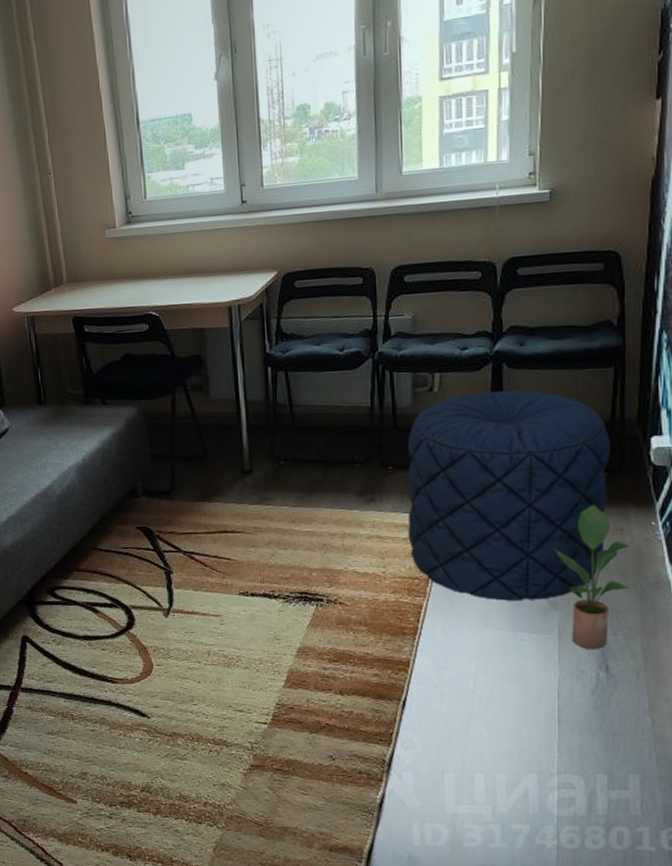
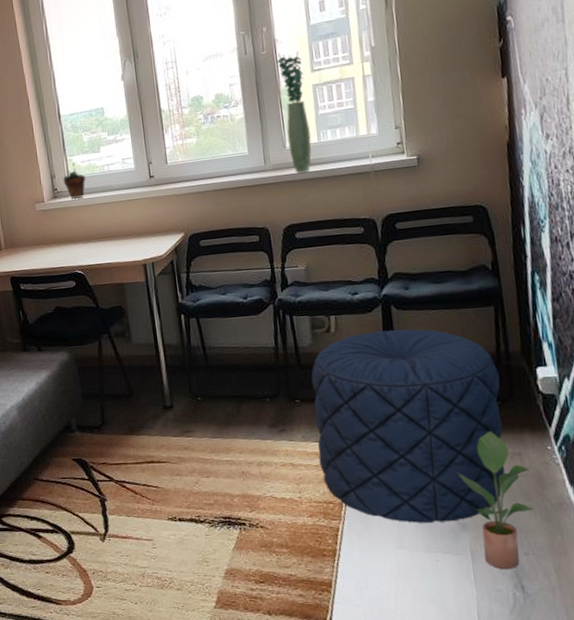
succulent plant: none [139,180,166,225] -> present [63,162,86,199]
vase: none [400,54,432,205] -> present [276,51,312,173]

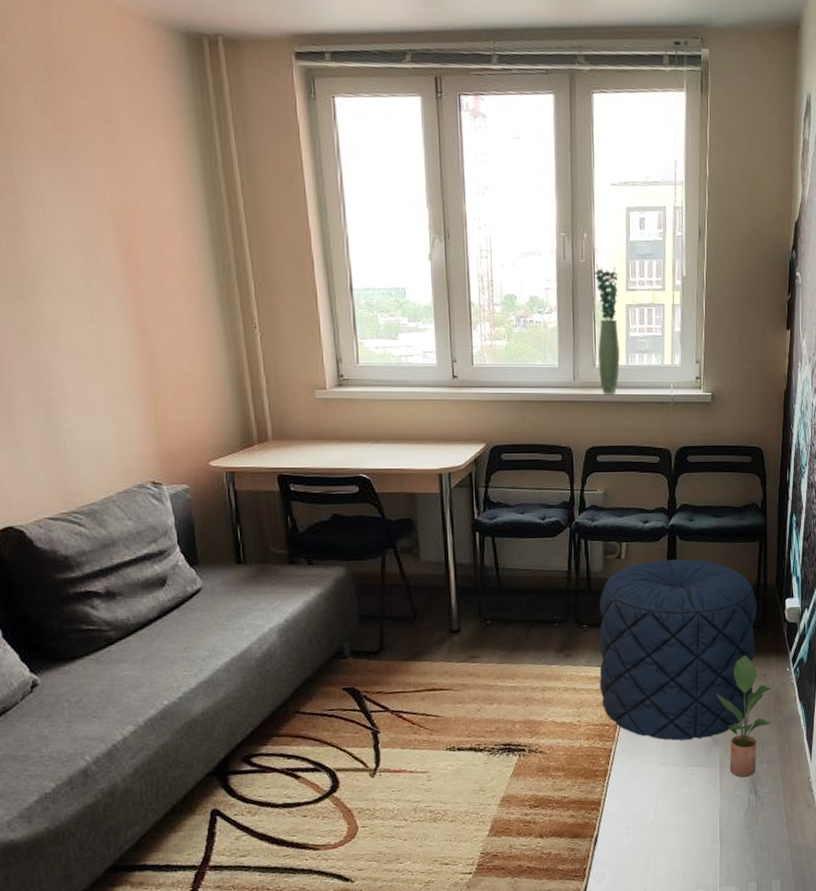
succulent plant: present [63,162,86,199] -> none [351,346,379,390]

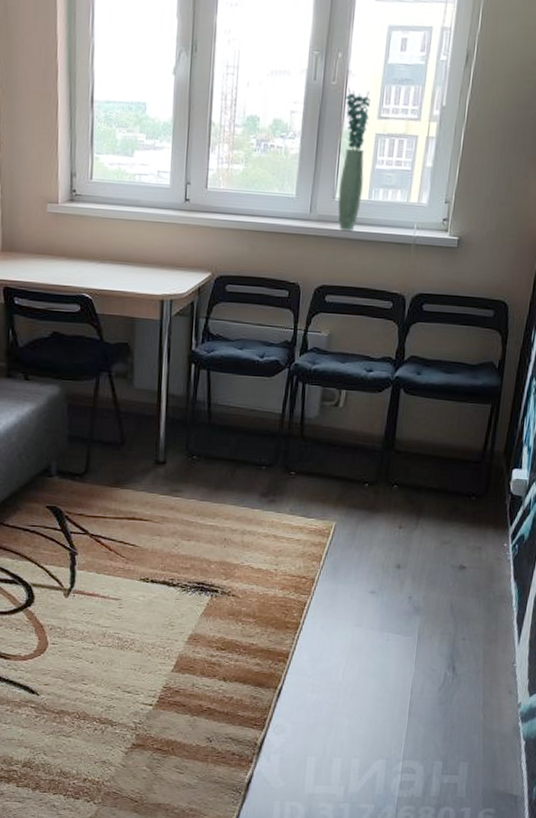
pouf: present [599,558,757,741] -> none [301,412,481,605]
potted plant: present [716,655,772,778] -> none [423,524,484,652]

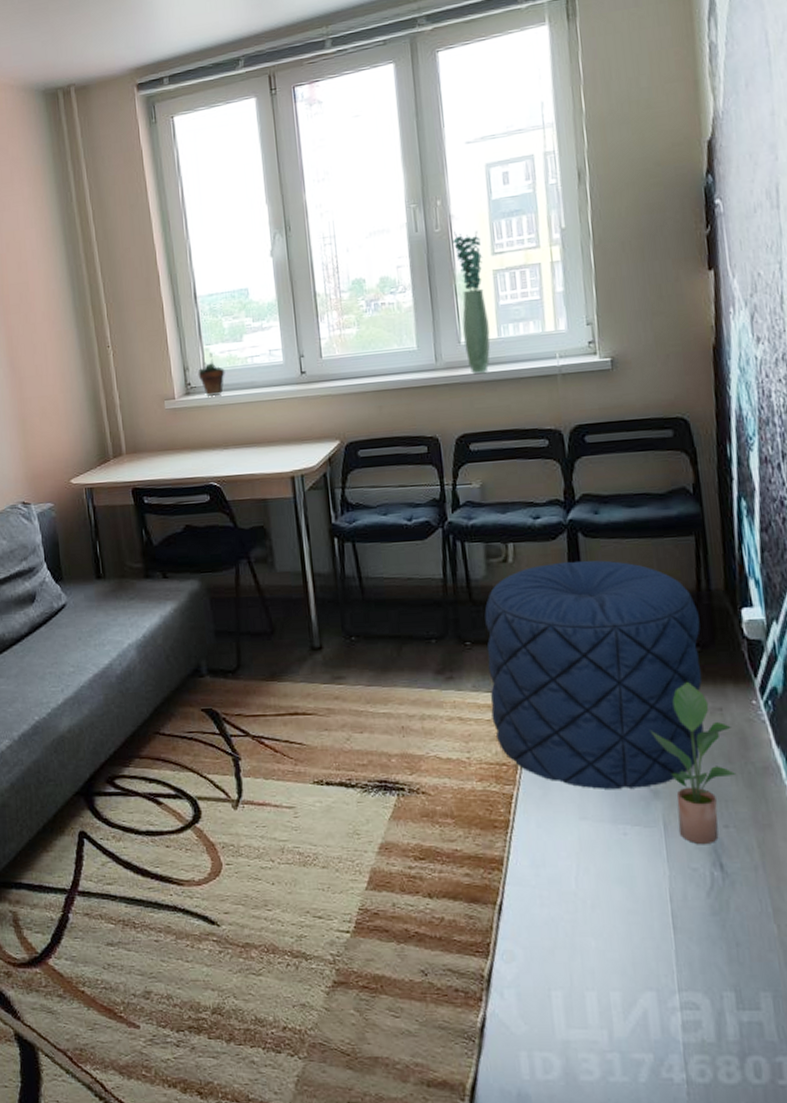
succulent plant: none [84,162,112,208] -> present [197,352,225,396]
pouf: none [301,412,481,605] -> present [484,560,704,789]
potted plant: none [423,524,484,652] -> present [649,682,737,845]

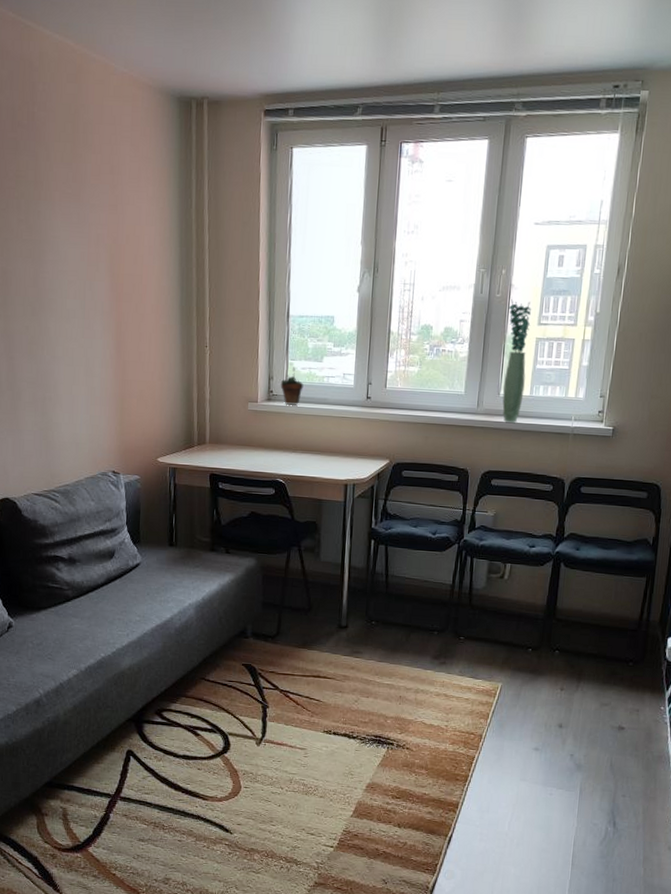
pouf: present [484,560,704,789] -> none [469,584,637,762]
potted plant: present [649,682,737,845] -> none [584,688,642,808]

